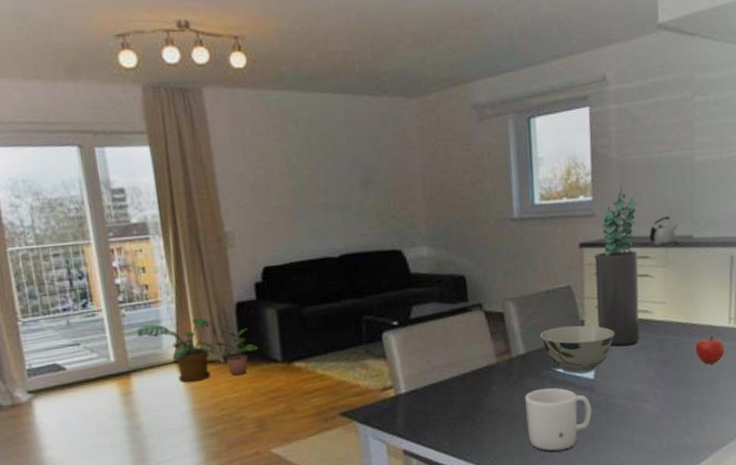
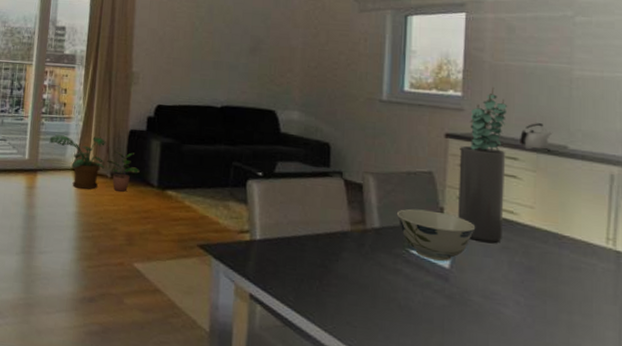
mug: present [525,387,593,452] -> none [374,265,445,336]
fruit: present [695,336,725,364] -> none [566,252,600,283]

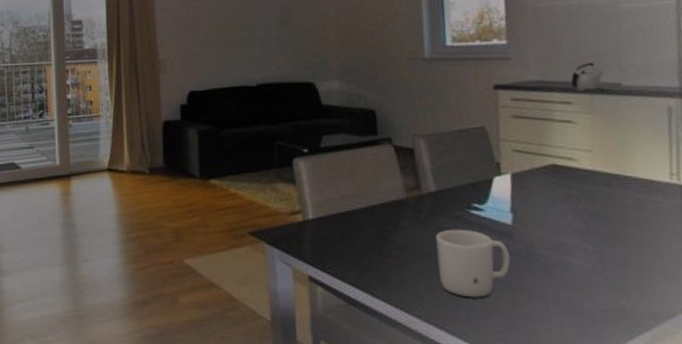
potted plant: present [49,134,106,190] -> none [79,133,142,189]
potted plant: present [107,151,140,192] -> none [143,144,179,187]
mug: none [374,265,445,336] -> present [436,229,511,298]
bowl: present [396,209,476,261] -> none [451,167,535,218]
vase: present [458,88,508,244] -> none [510,31,563,194]

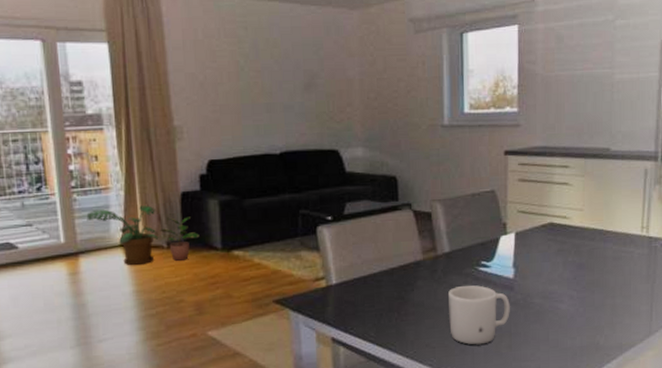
potted plant: none [79,133,142,189] -> present [86,205,159,265]
potted plant: none [143,144,179,187] -> present [160,216,200,261]
kettle: present [571,63,604,92] -> none [570,130,597,156]

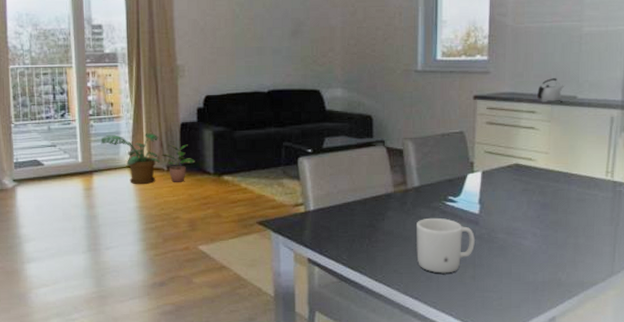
kettle: none [570,130,597,156] -> present [537,78,564,103]

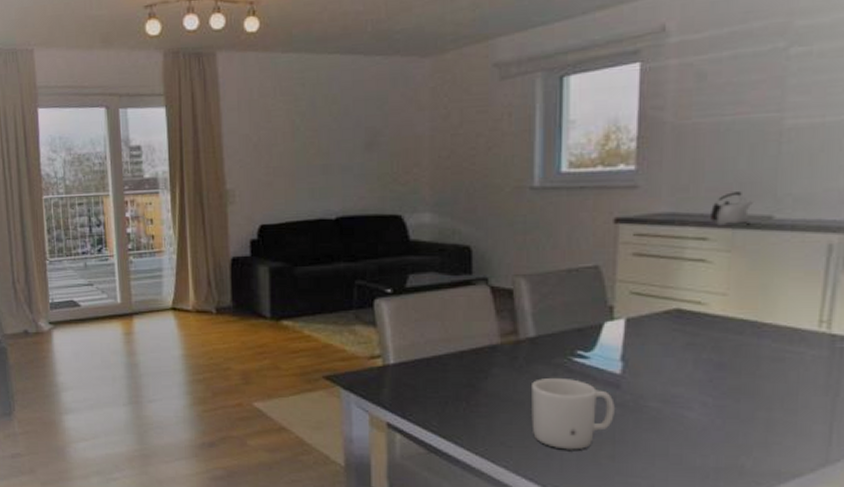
potted plant: present [100,133,160,184] -> none [141,270,208,329]
potted plant: present [161,144,195,182] -> none [209,283,249,327]

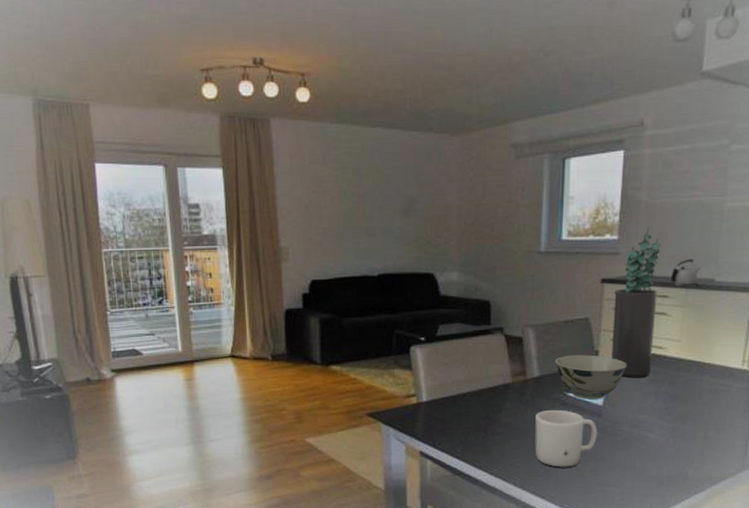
bowl: none [555,311,653,366] -> present [554,355,627,399]
vase: none [631,154,696,341] -> present [611,228,662,378]

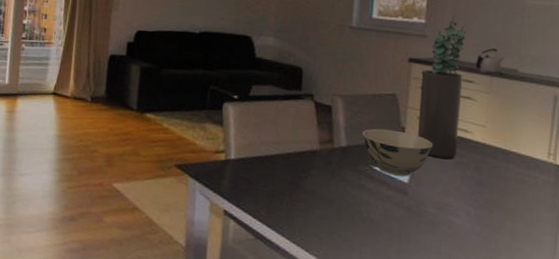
mug: present [535,409,598,468] -> none [339,181,404,245]

